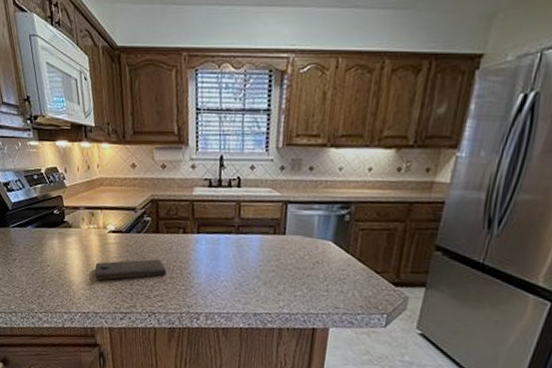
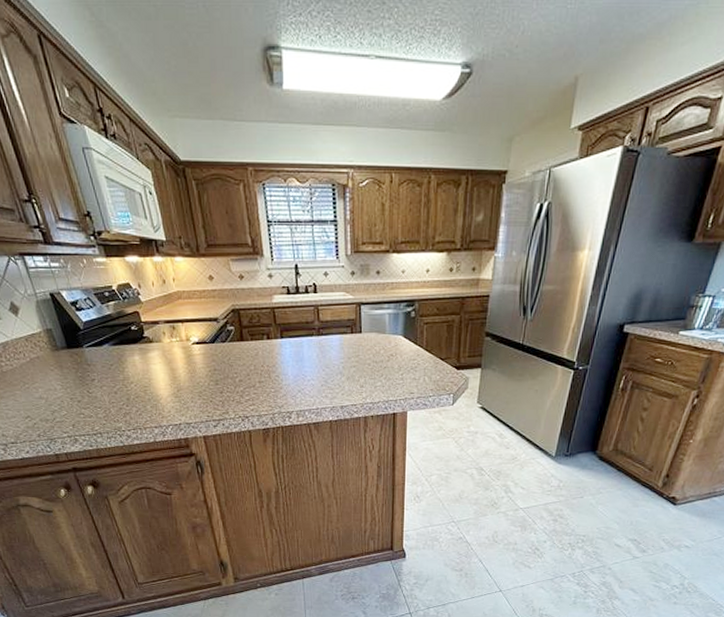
cutting board: present [95,259,167,281] -> none [182,366,255,392]

